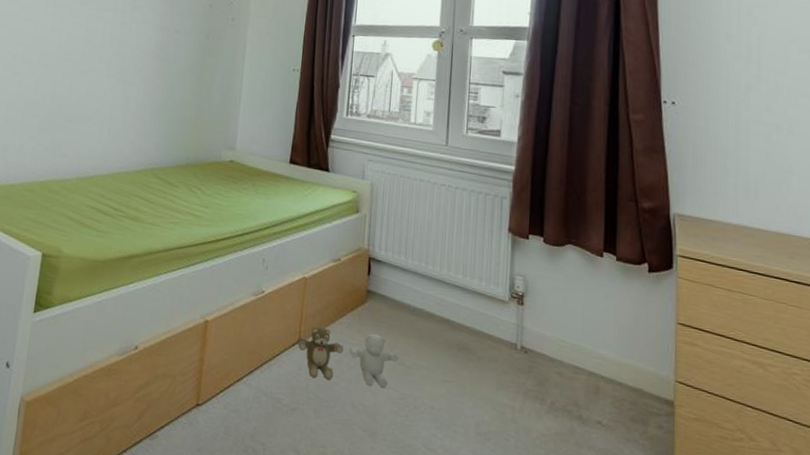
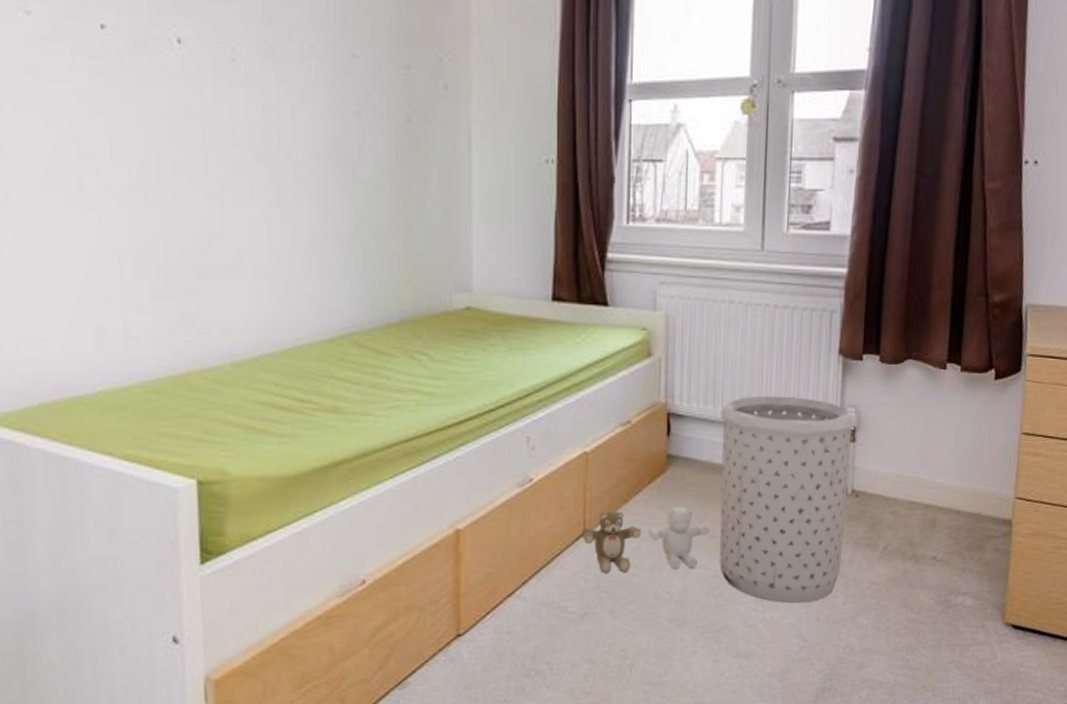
laundry basket: none [406,254,524,439] -> present [719,396,856,603]

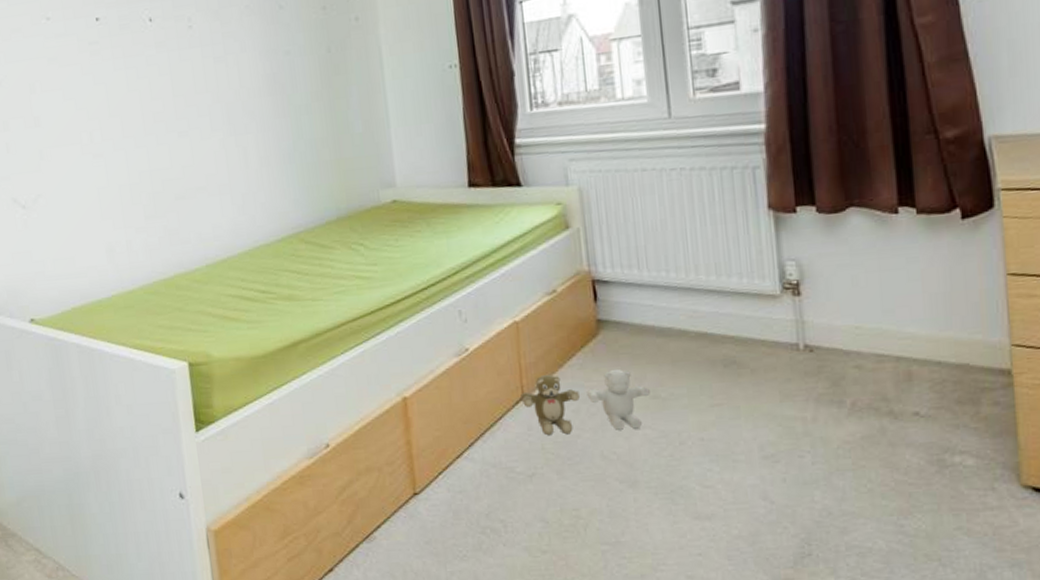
laundry basket: present [719,396,856,603] -> none [647,255,804,463]

